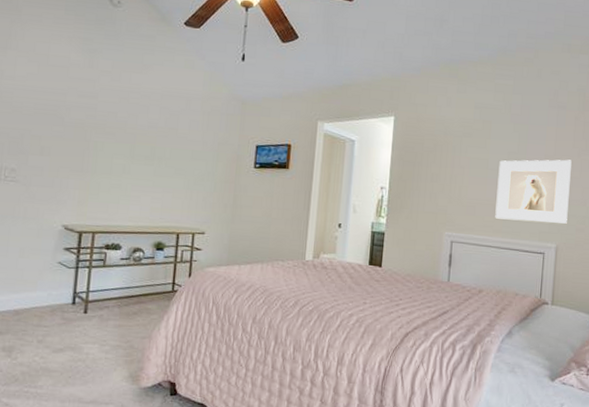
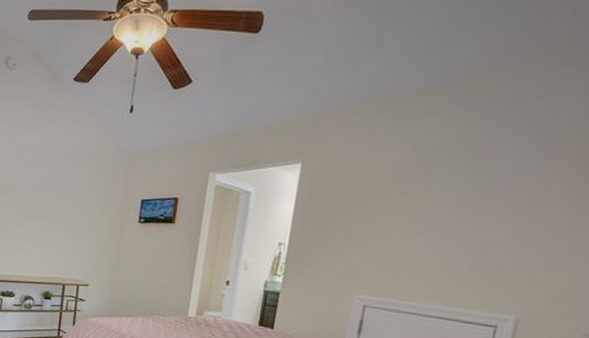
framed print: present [495,159,572,224] -> none [427,210,557,292]

